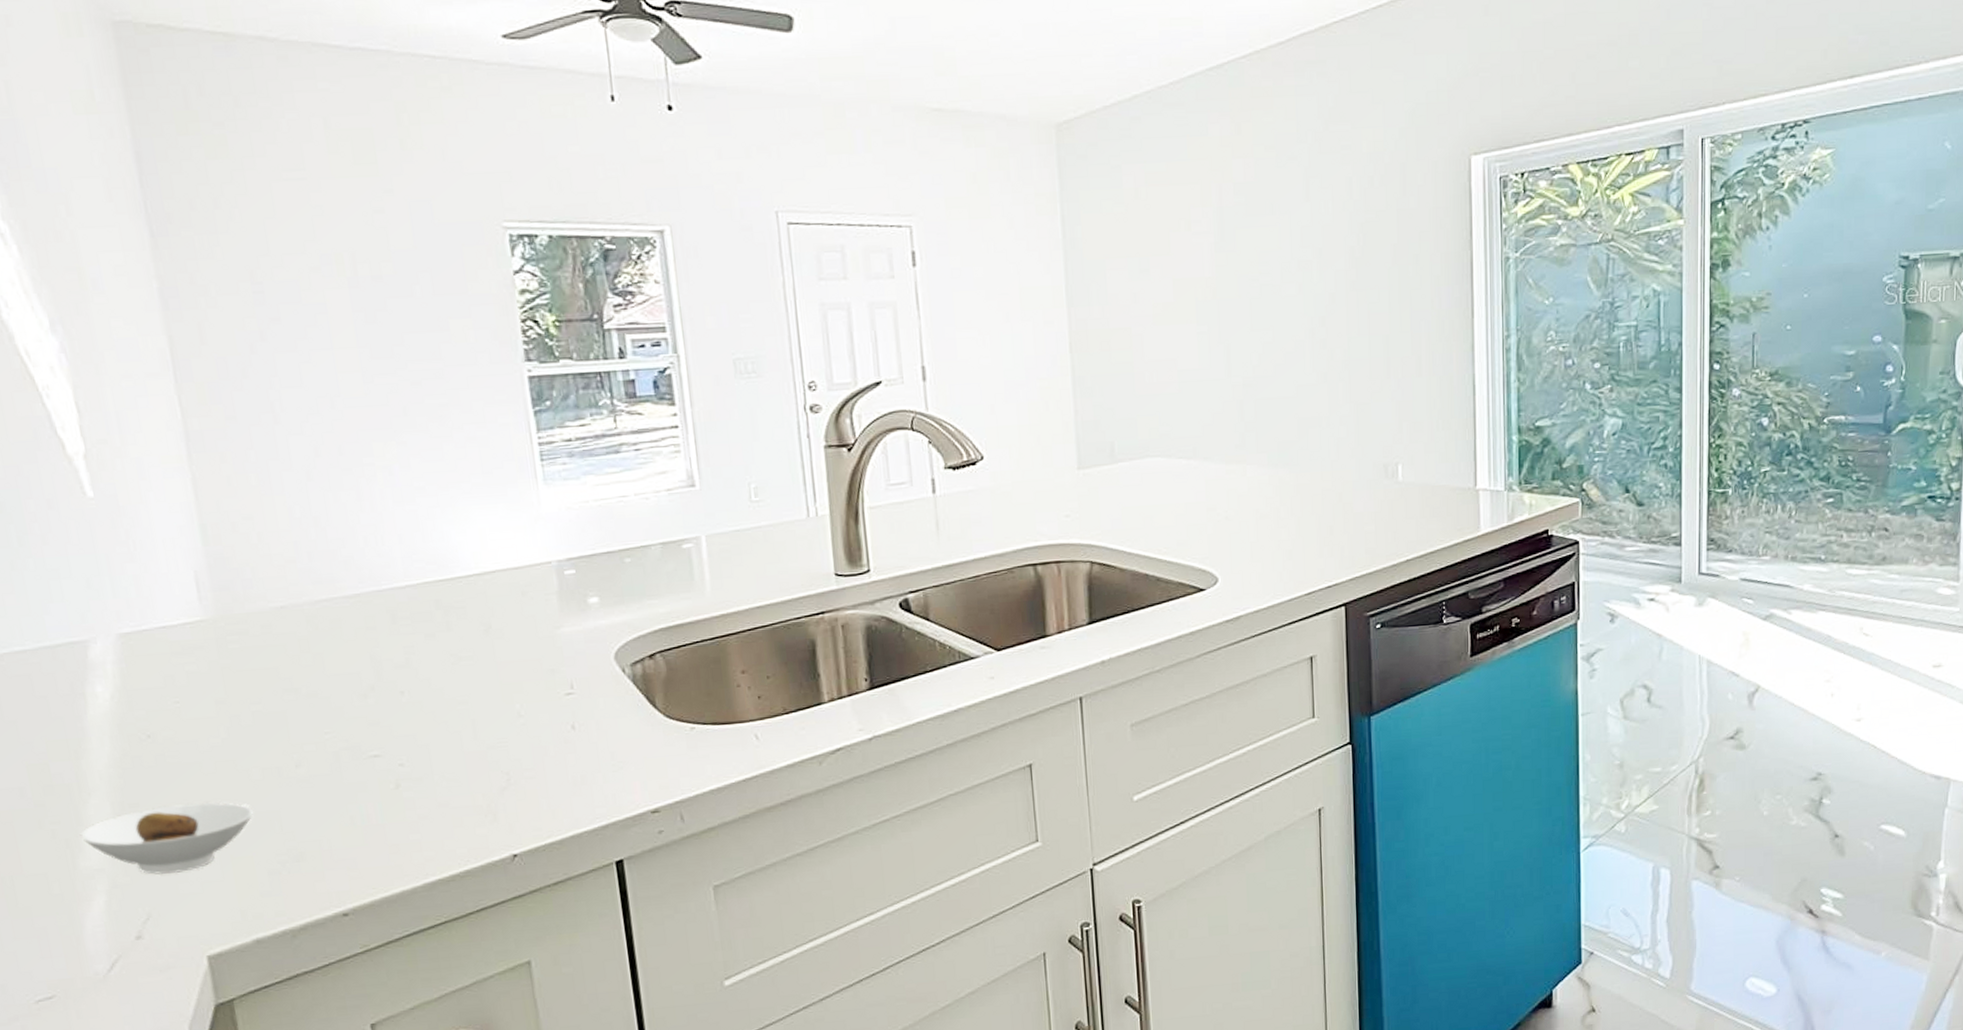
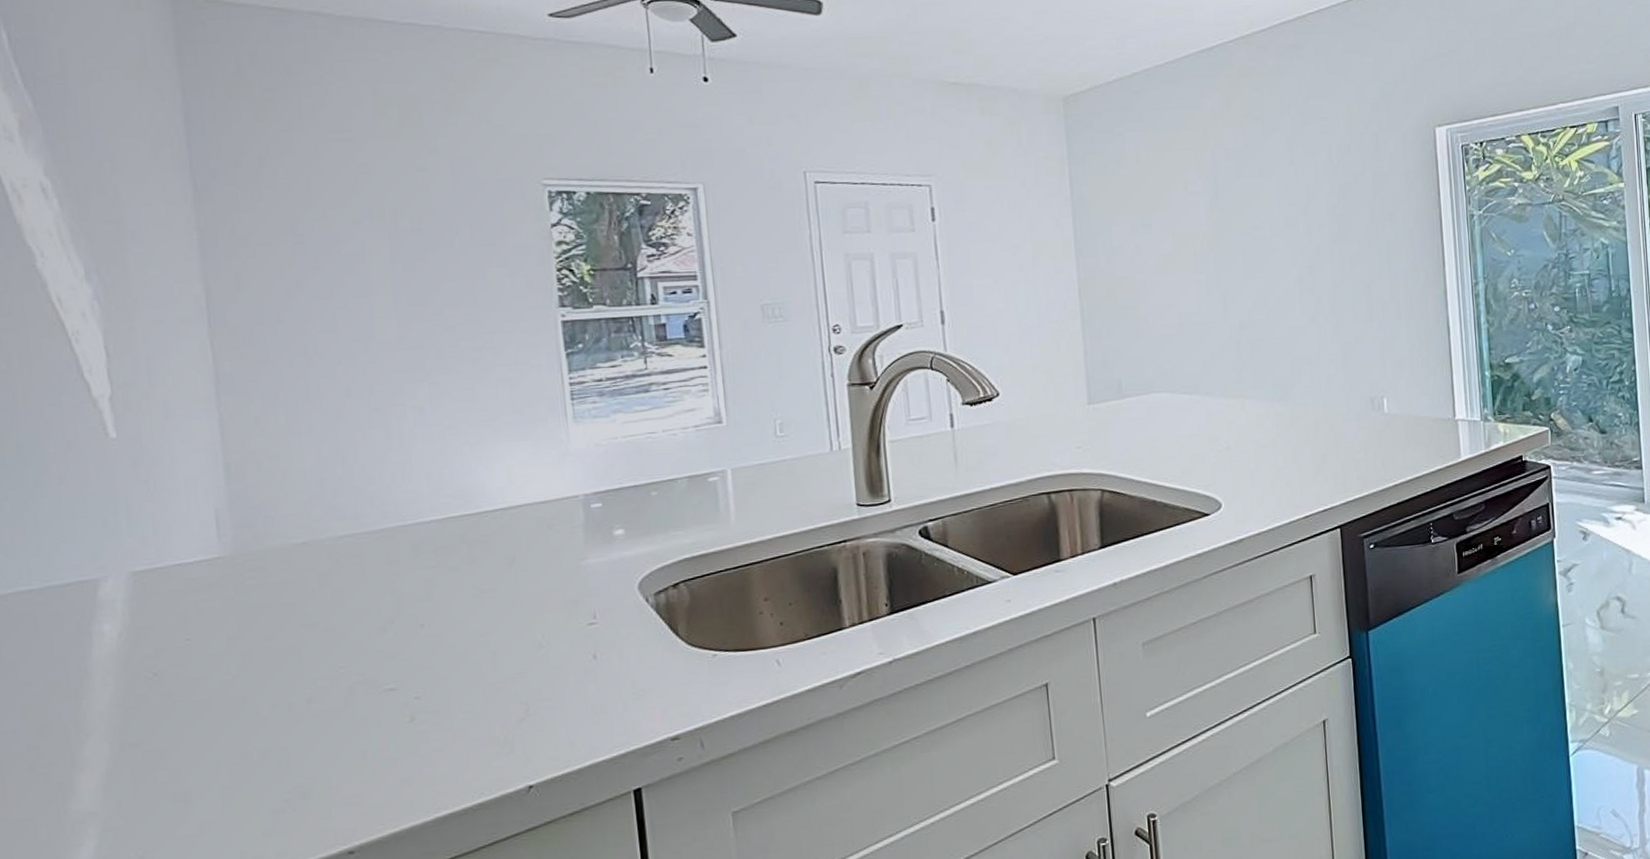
saucer: present [79,802,253,875] -> none [73,740,260,817]

